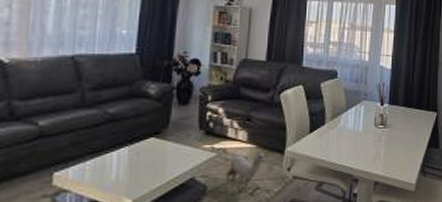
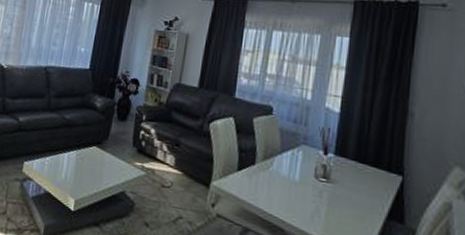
plush toy: present [226,149,266,192] -> none [152,178,191,217]

